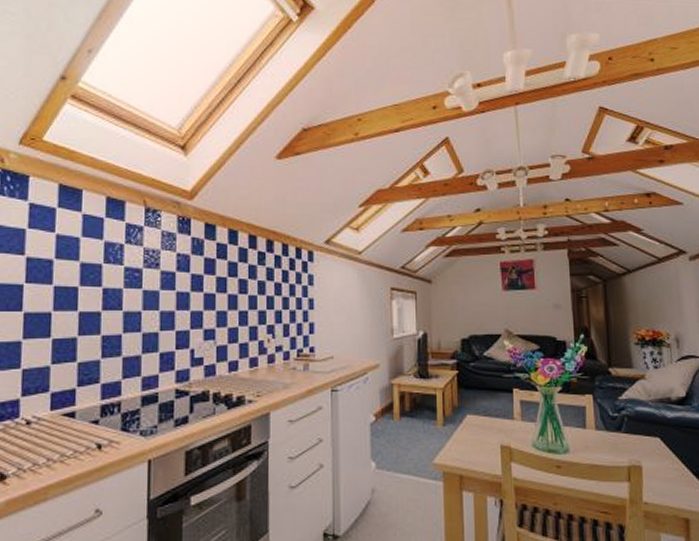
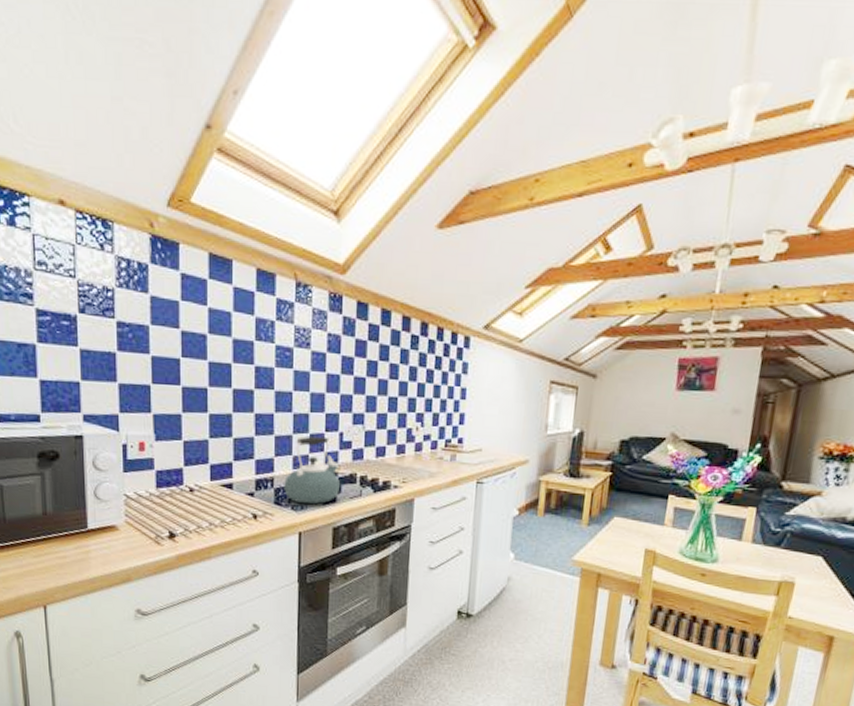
kettle: none [132,354,193,428] -> present [284,436,341,505]

